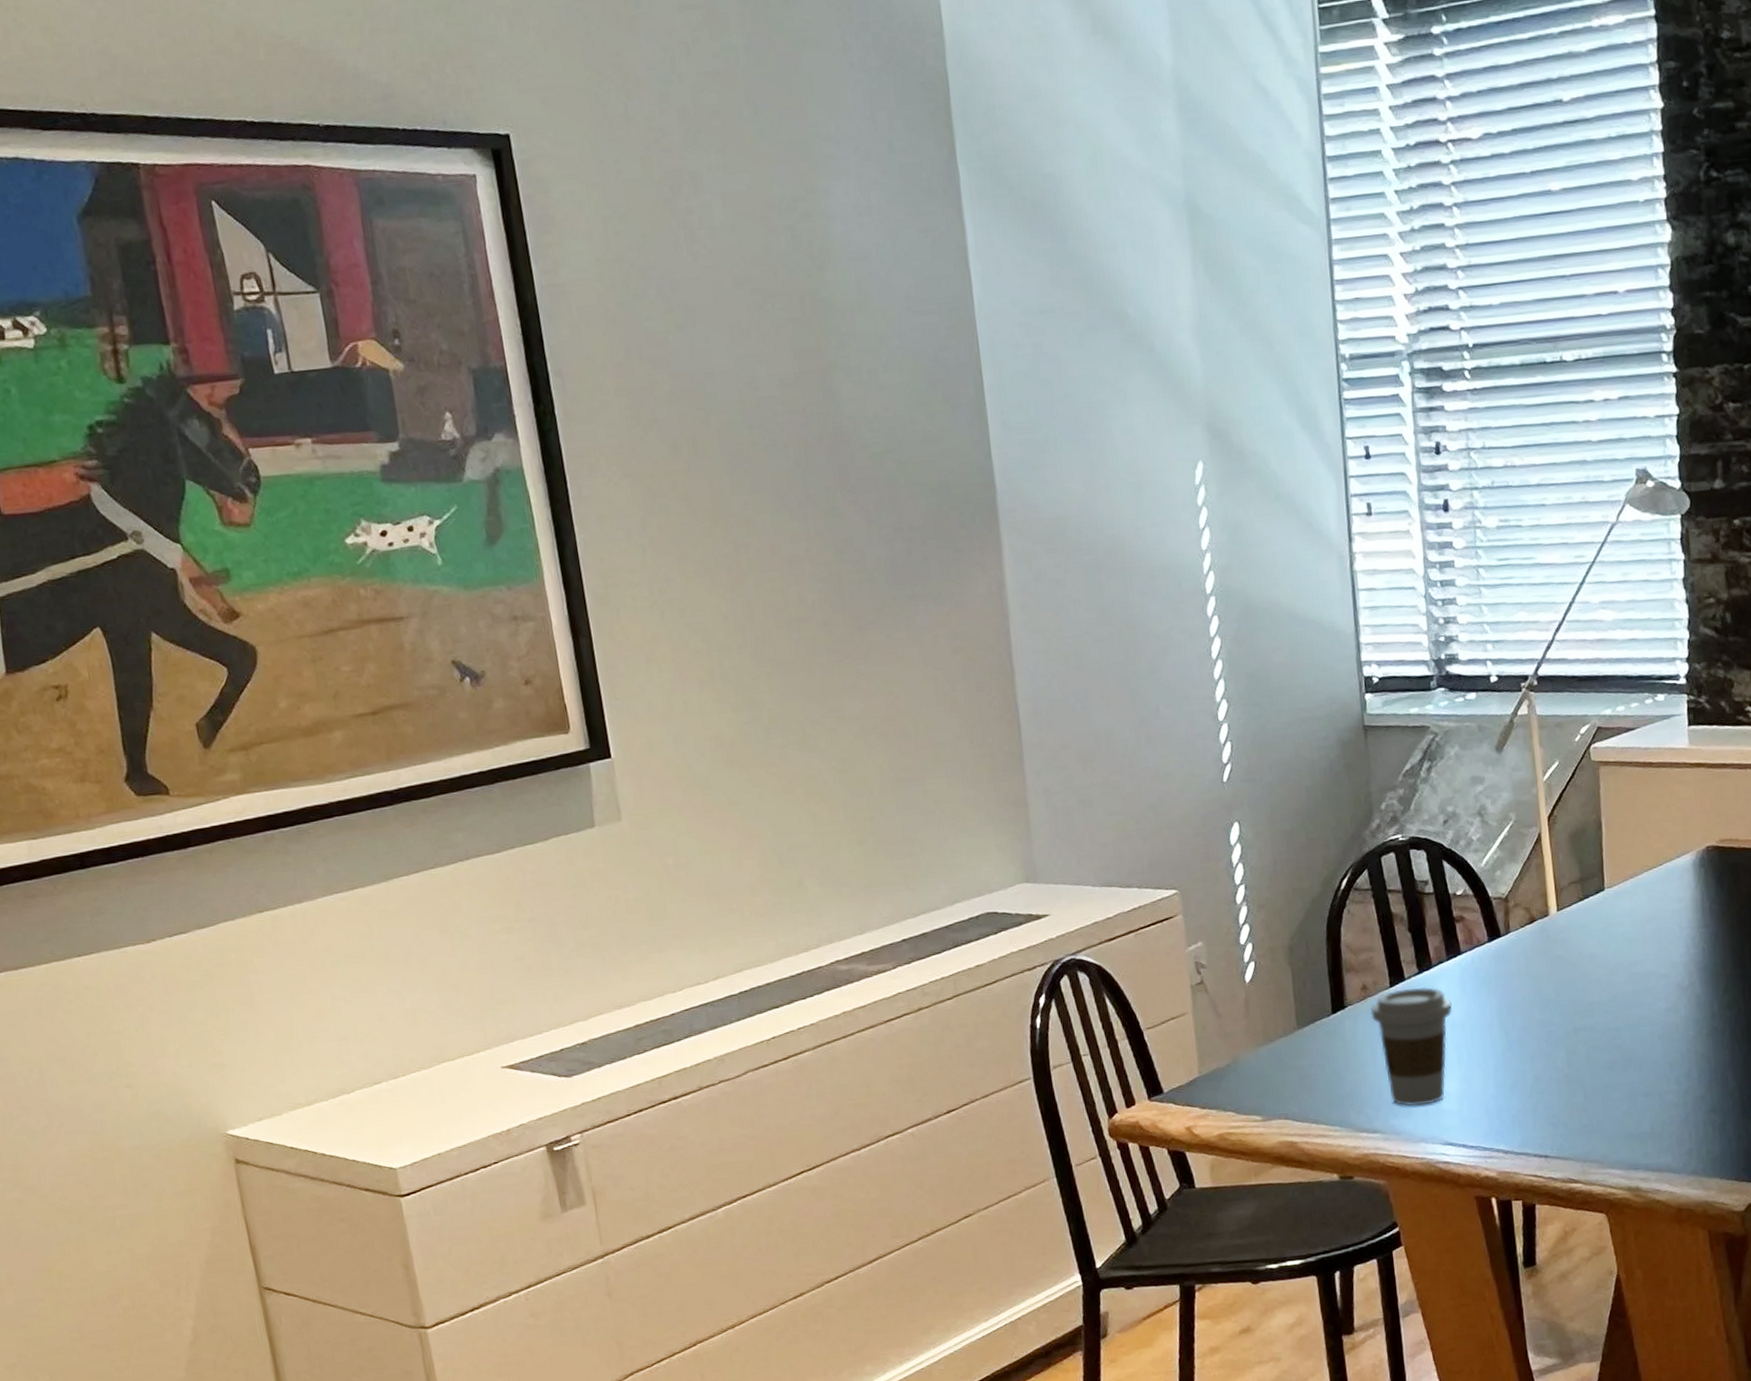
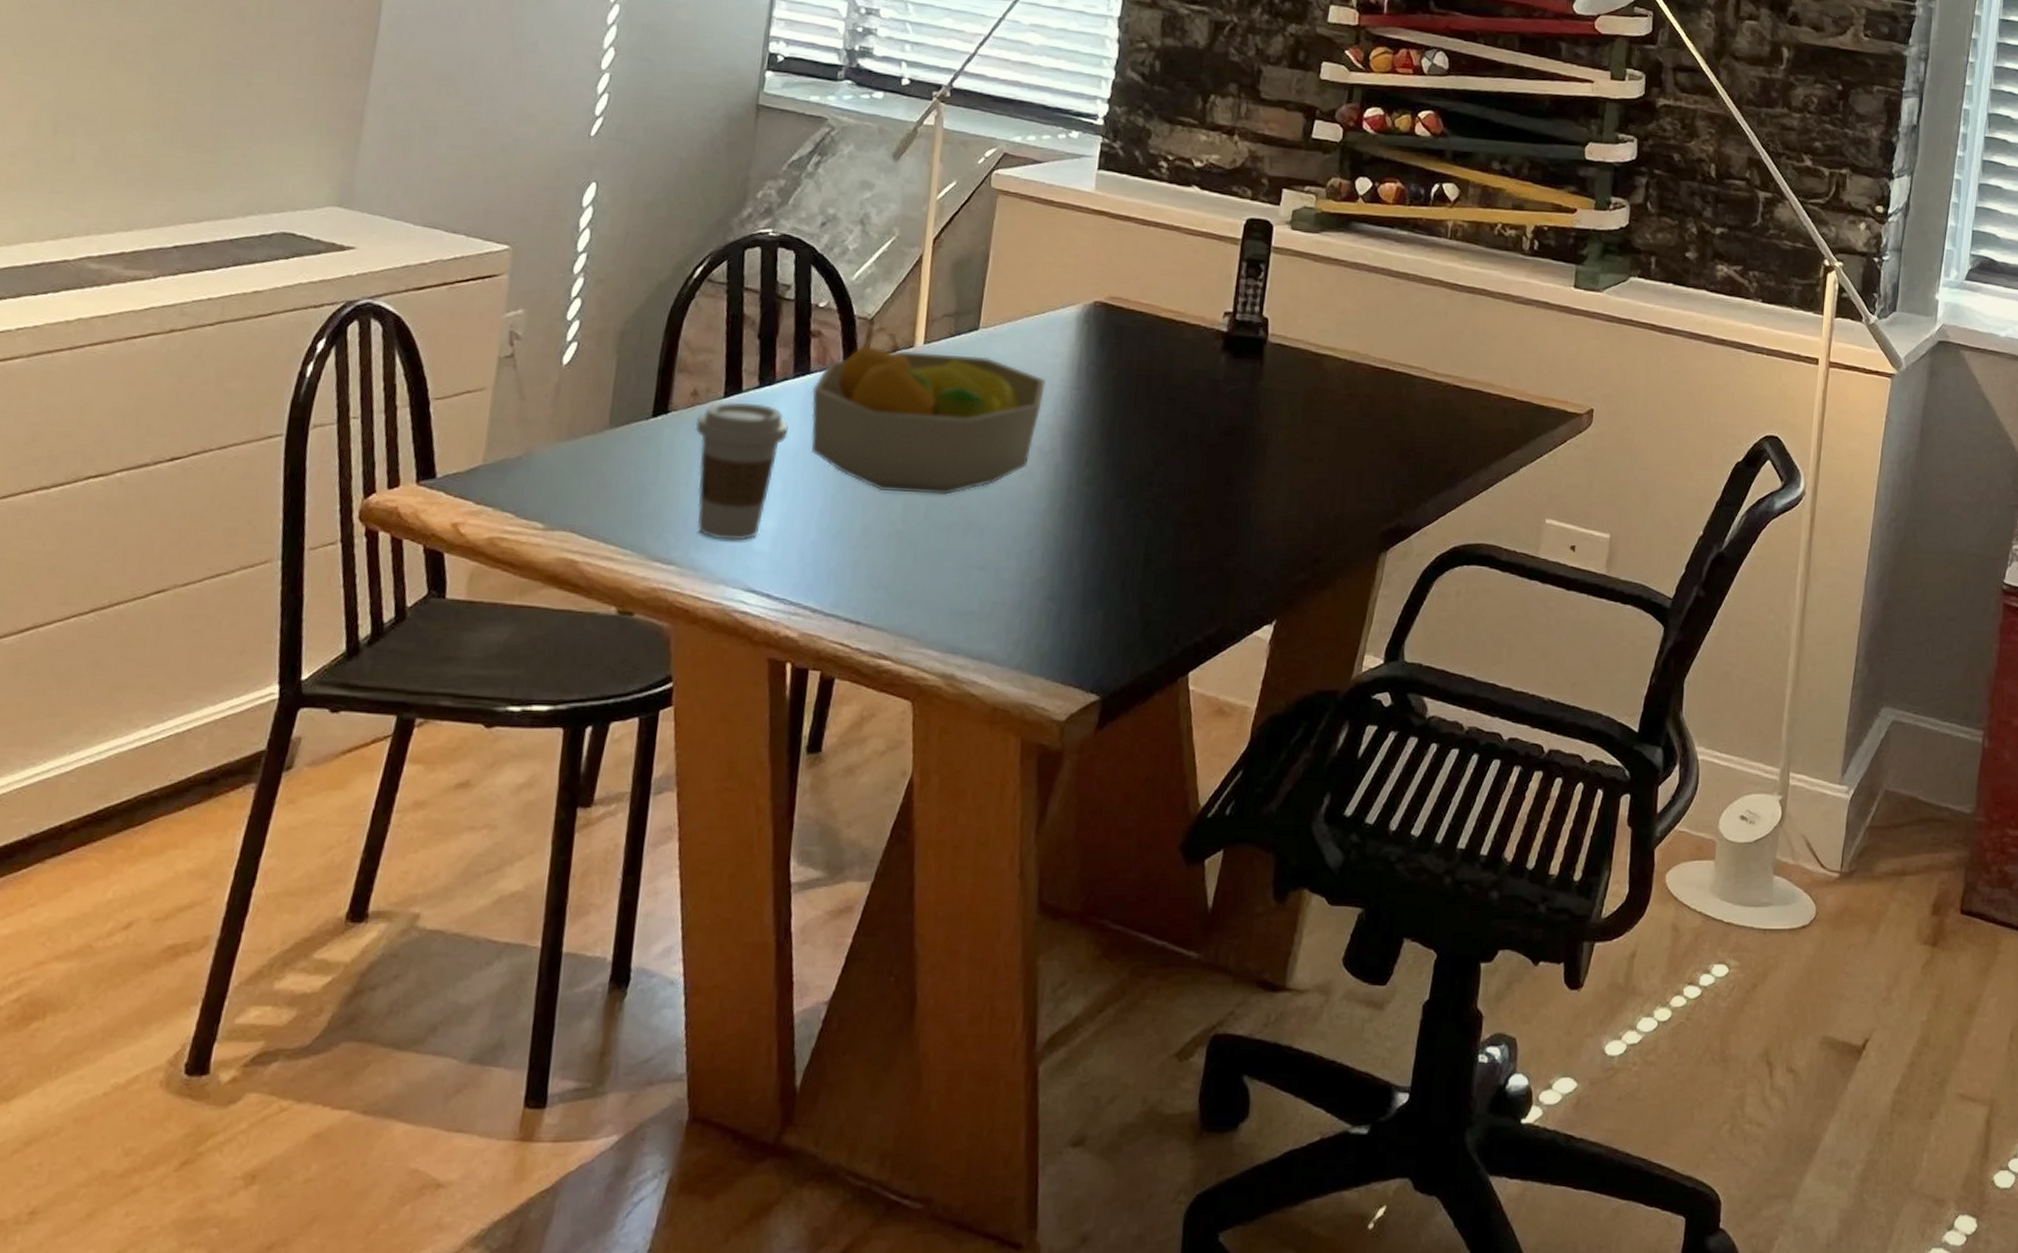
fruit bowl: none [1465,913,1675,1044] -> present [811,344,1046,495]

